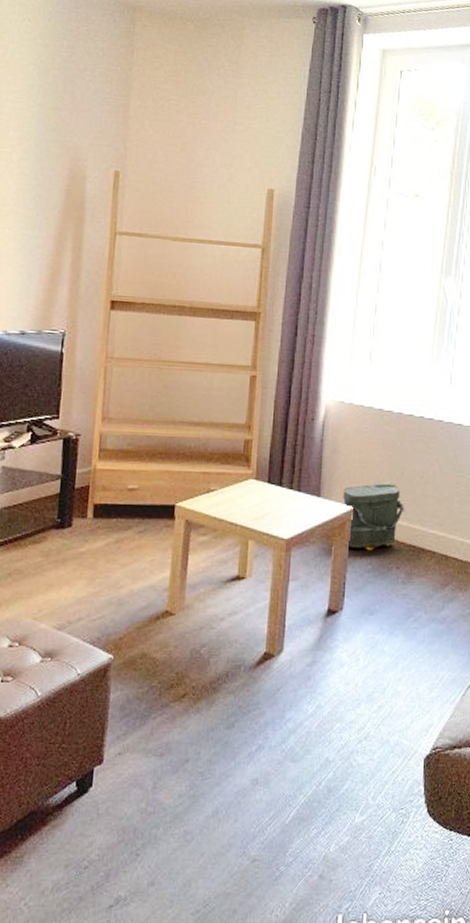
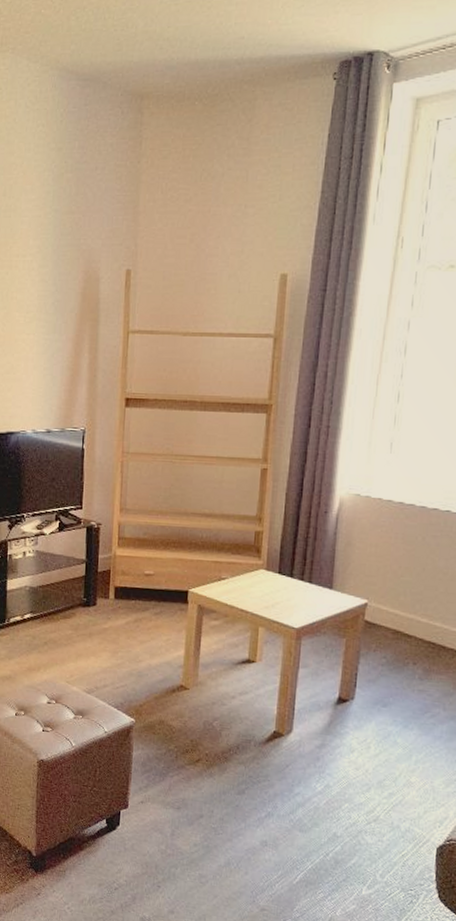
bag: present [343,482,405,550] -> none [357,577,425,644]

